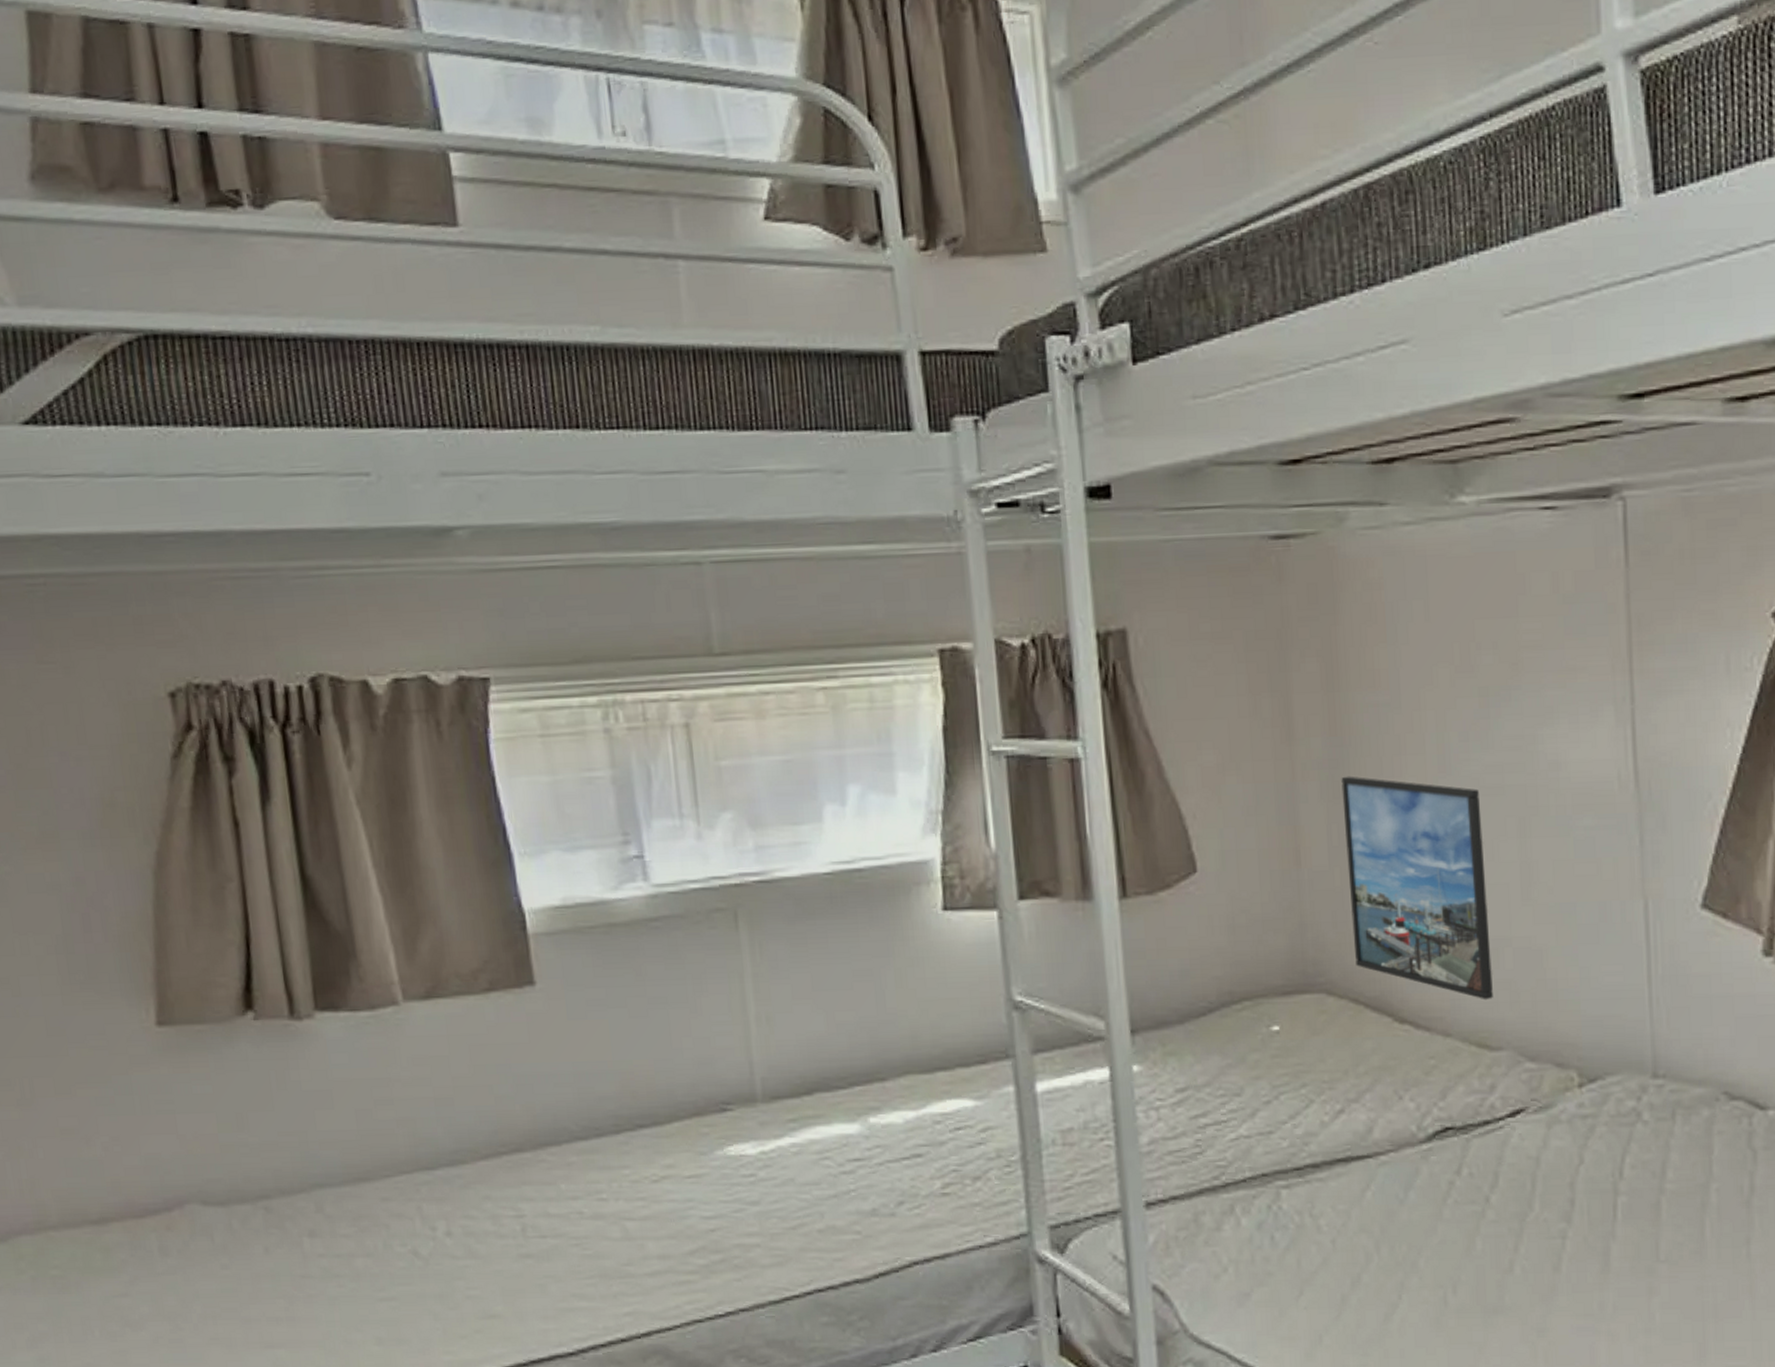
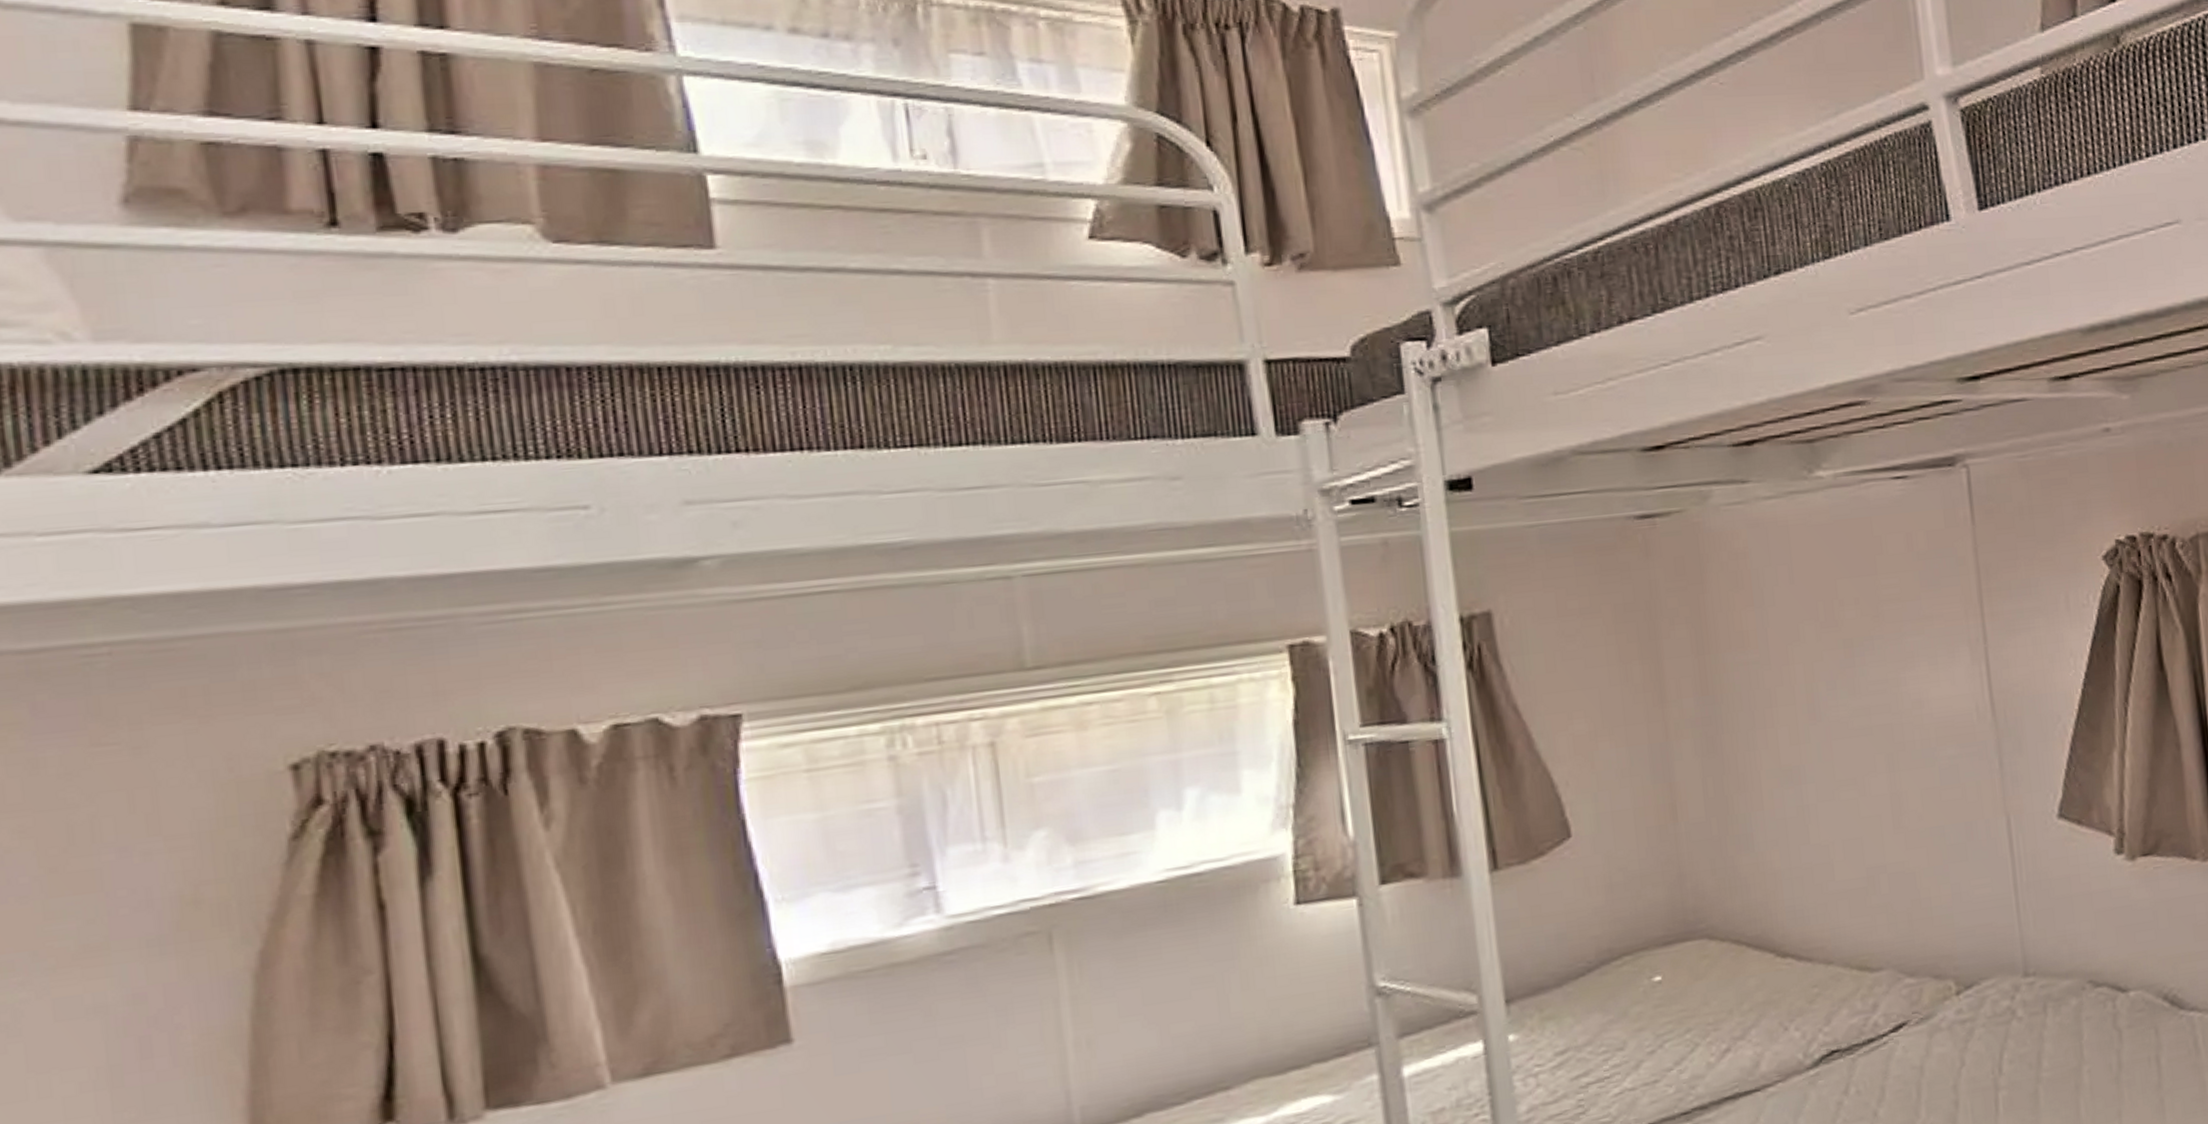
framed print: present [1341,776,1493,1000] -> none [1714,730,1871,926]

